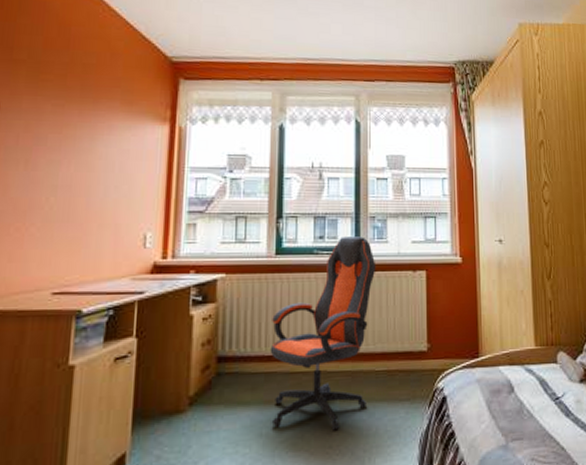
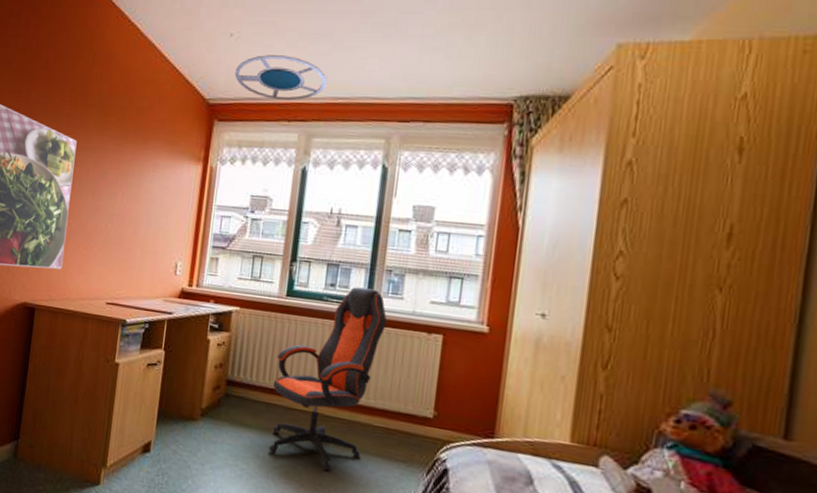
ceiling lamp: none [200,15,295,61] -> present [235,55,327,101]

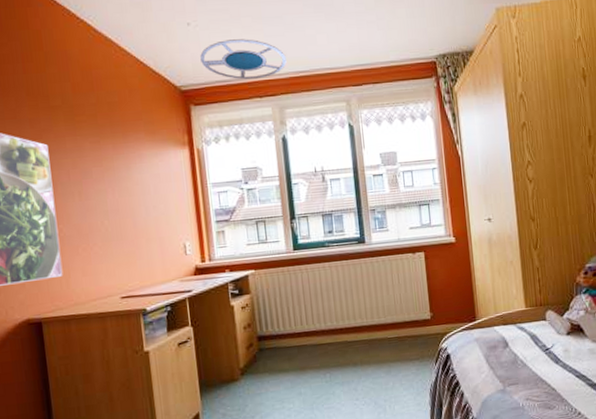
office chair: present [268,287,387,471] -> none [297,228,383,387]

